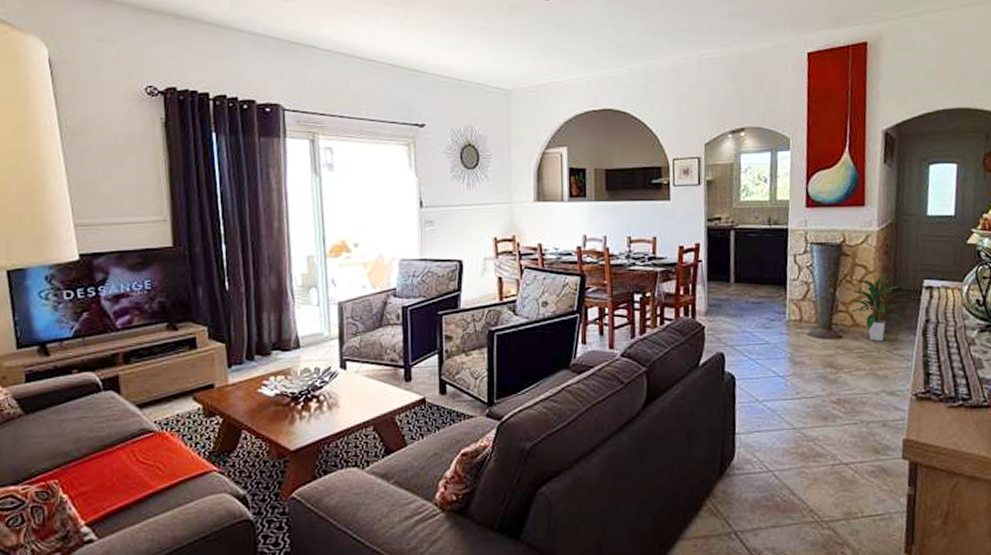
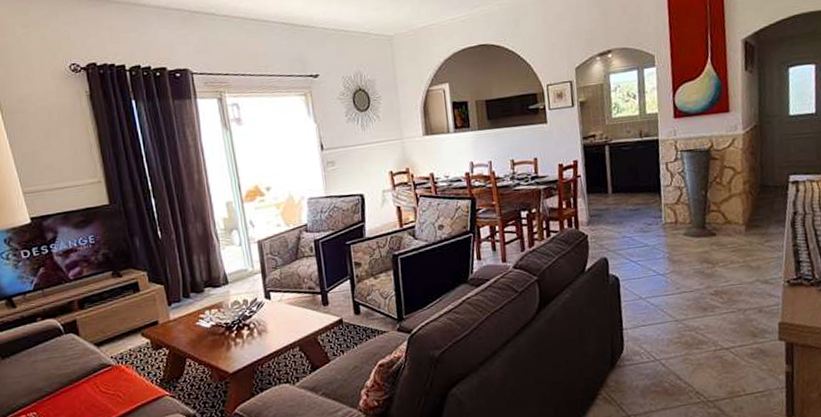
indoor plant: present [850,273,904,342] -> none [720,172,773,236]

